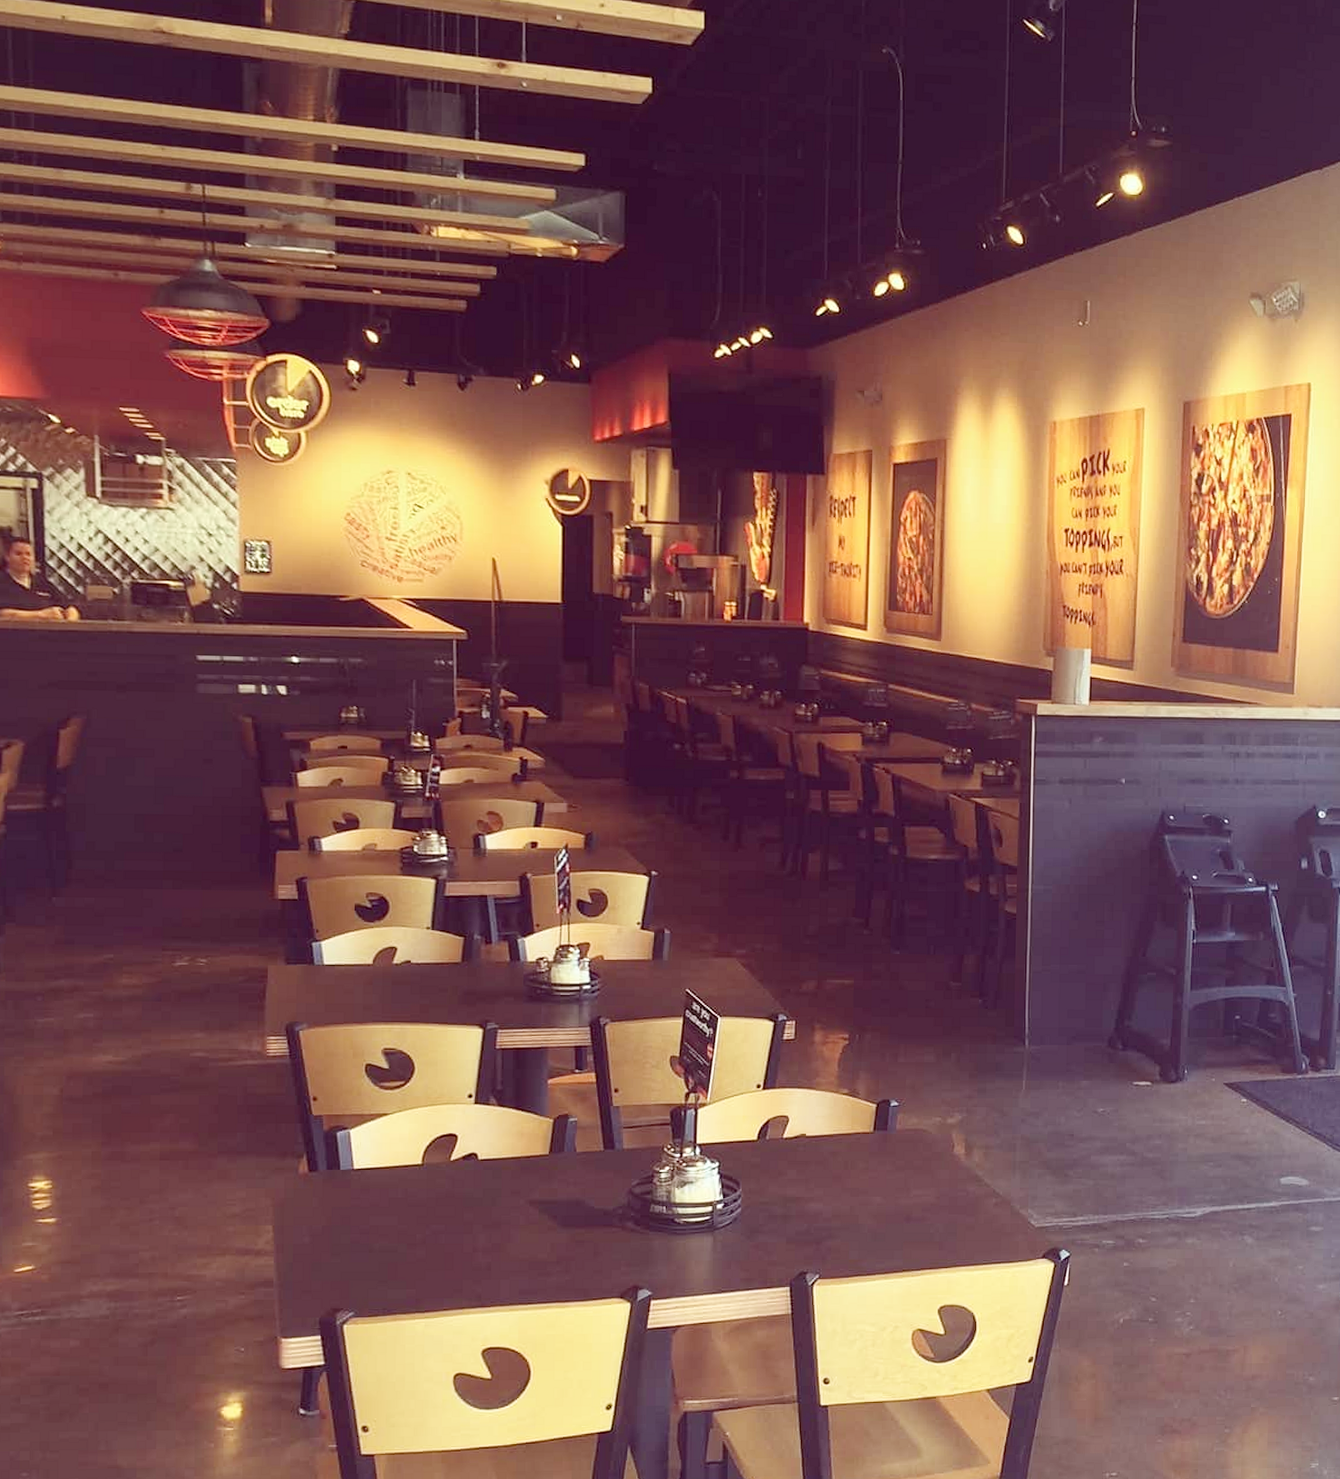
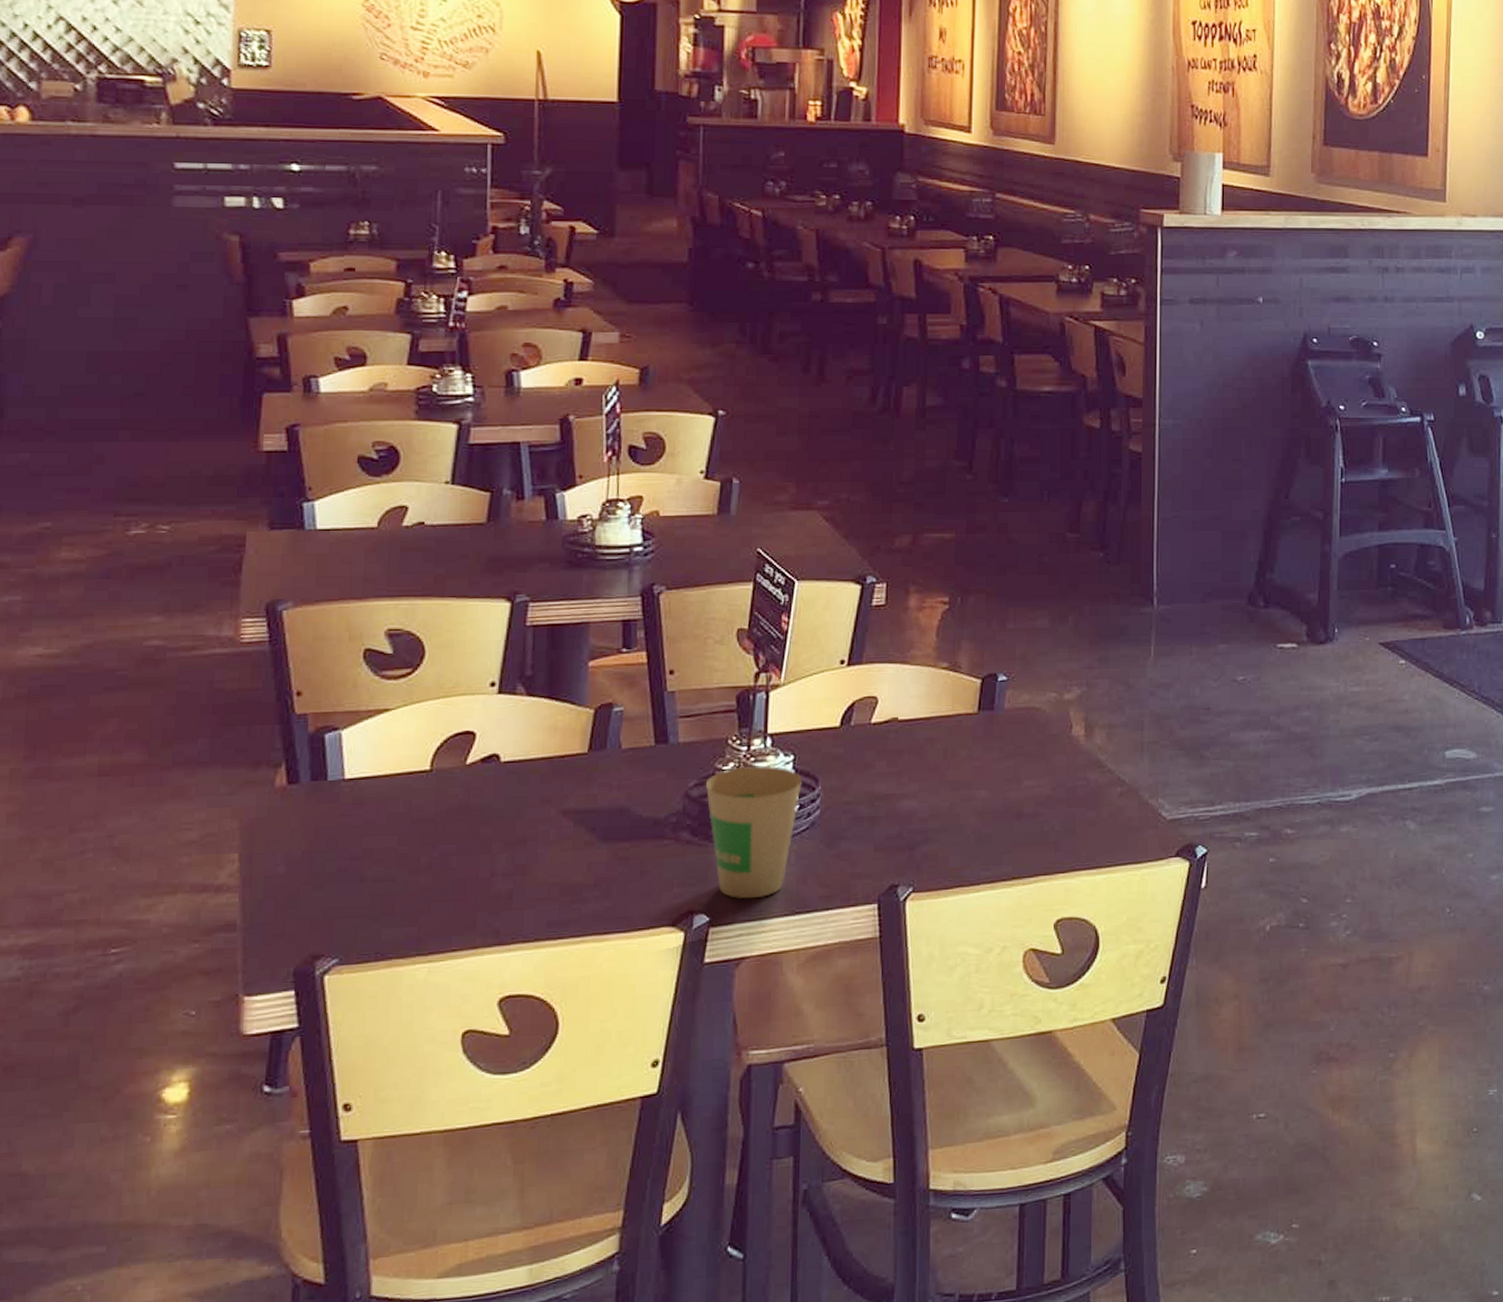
paper cup: none [646,1170,726,1279] -> present [706,765,802,899]

